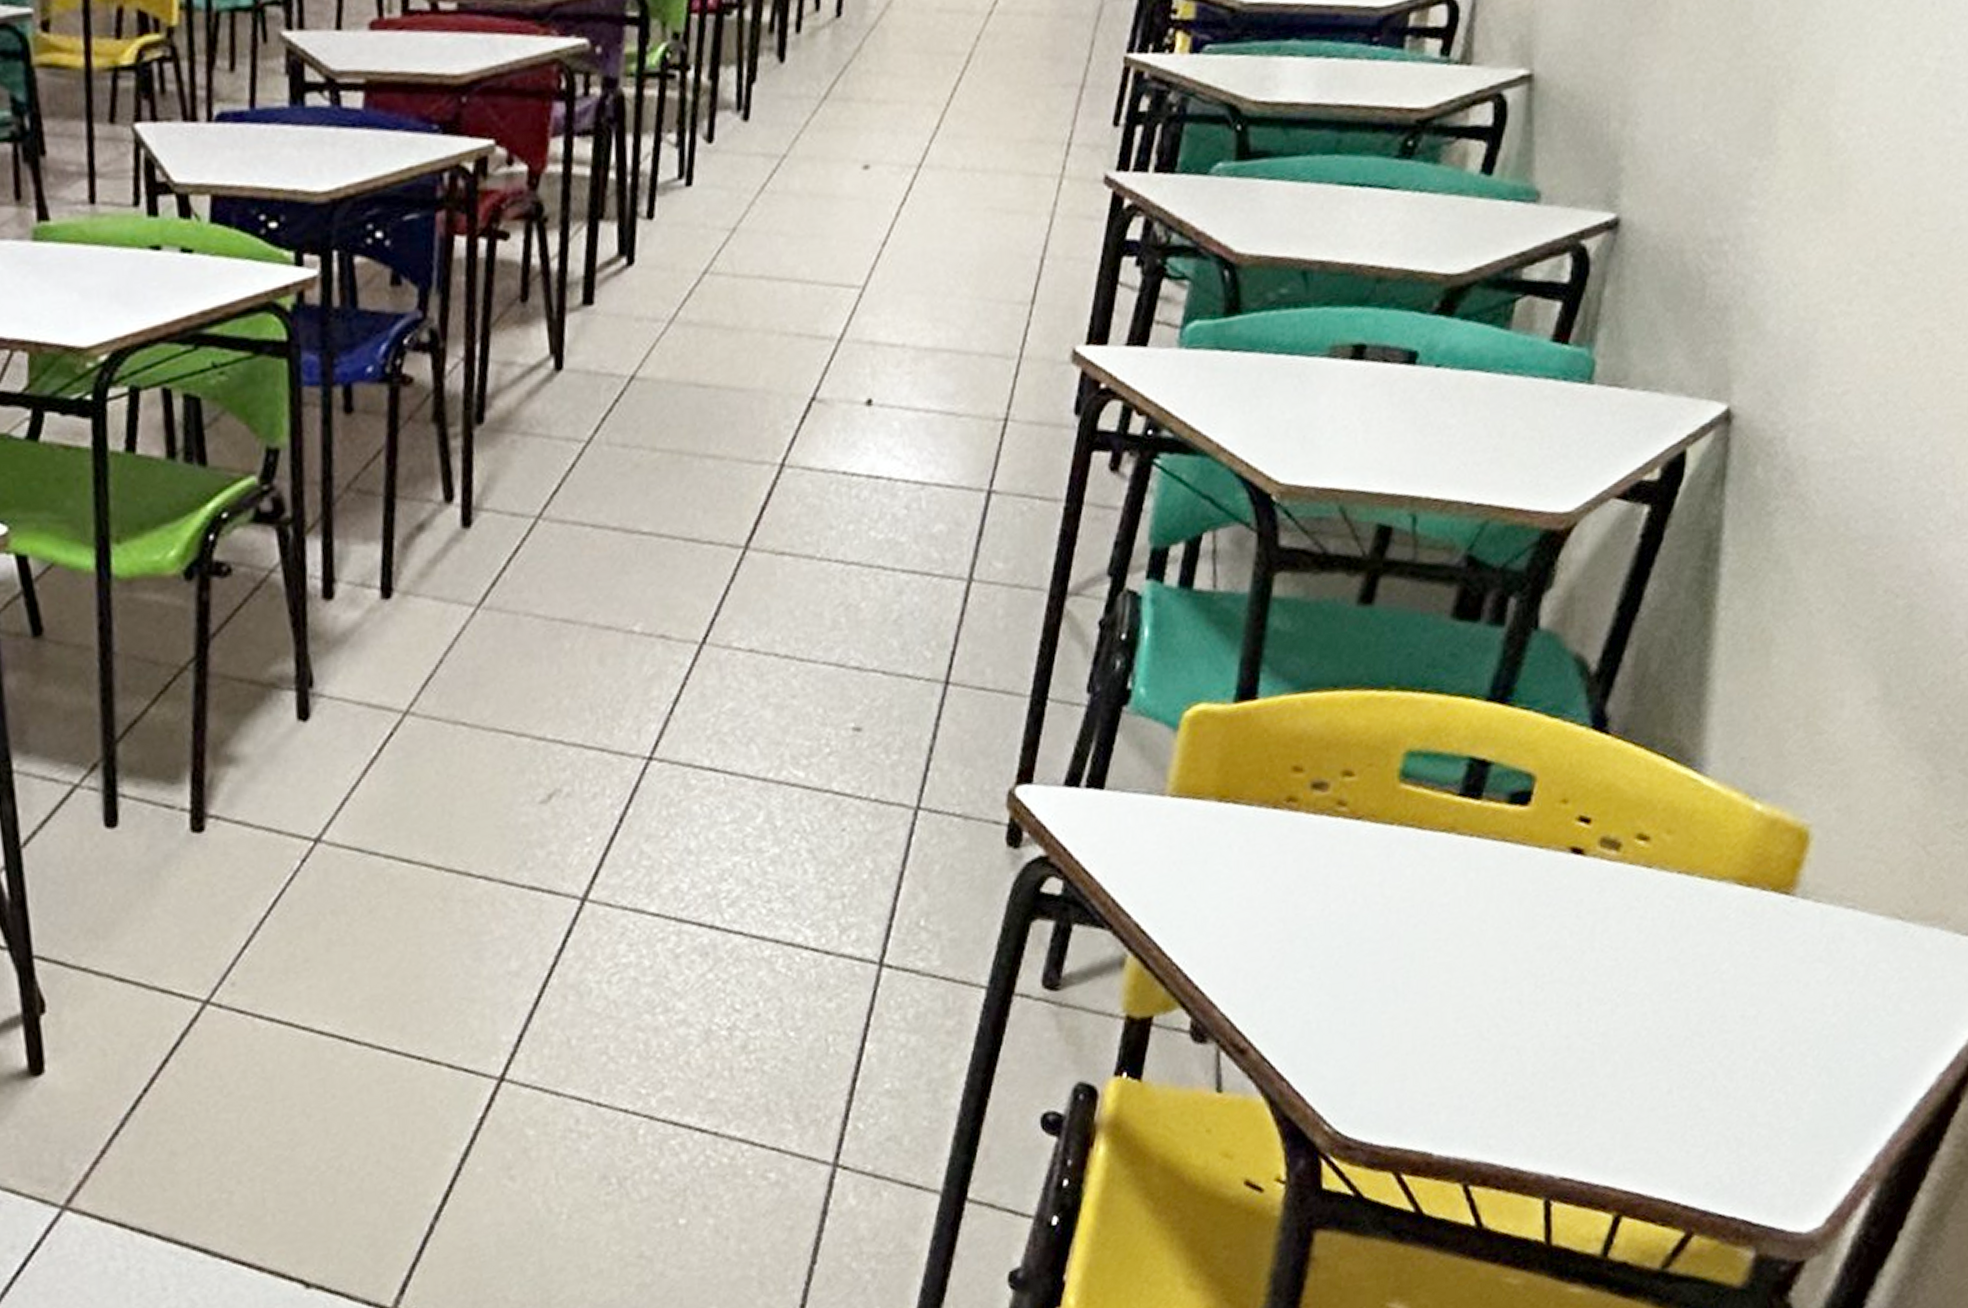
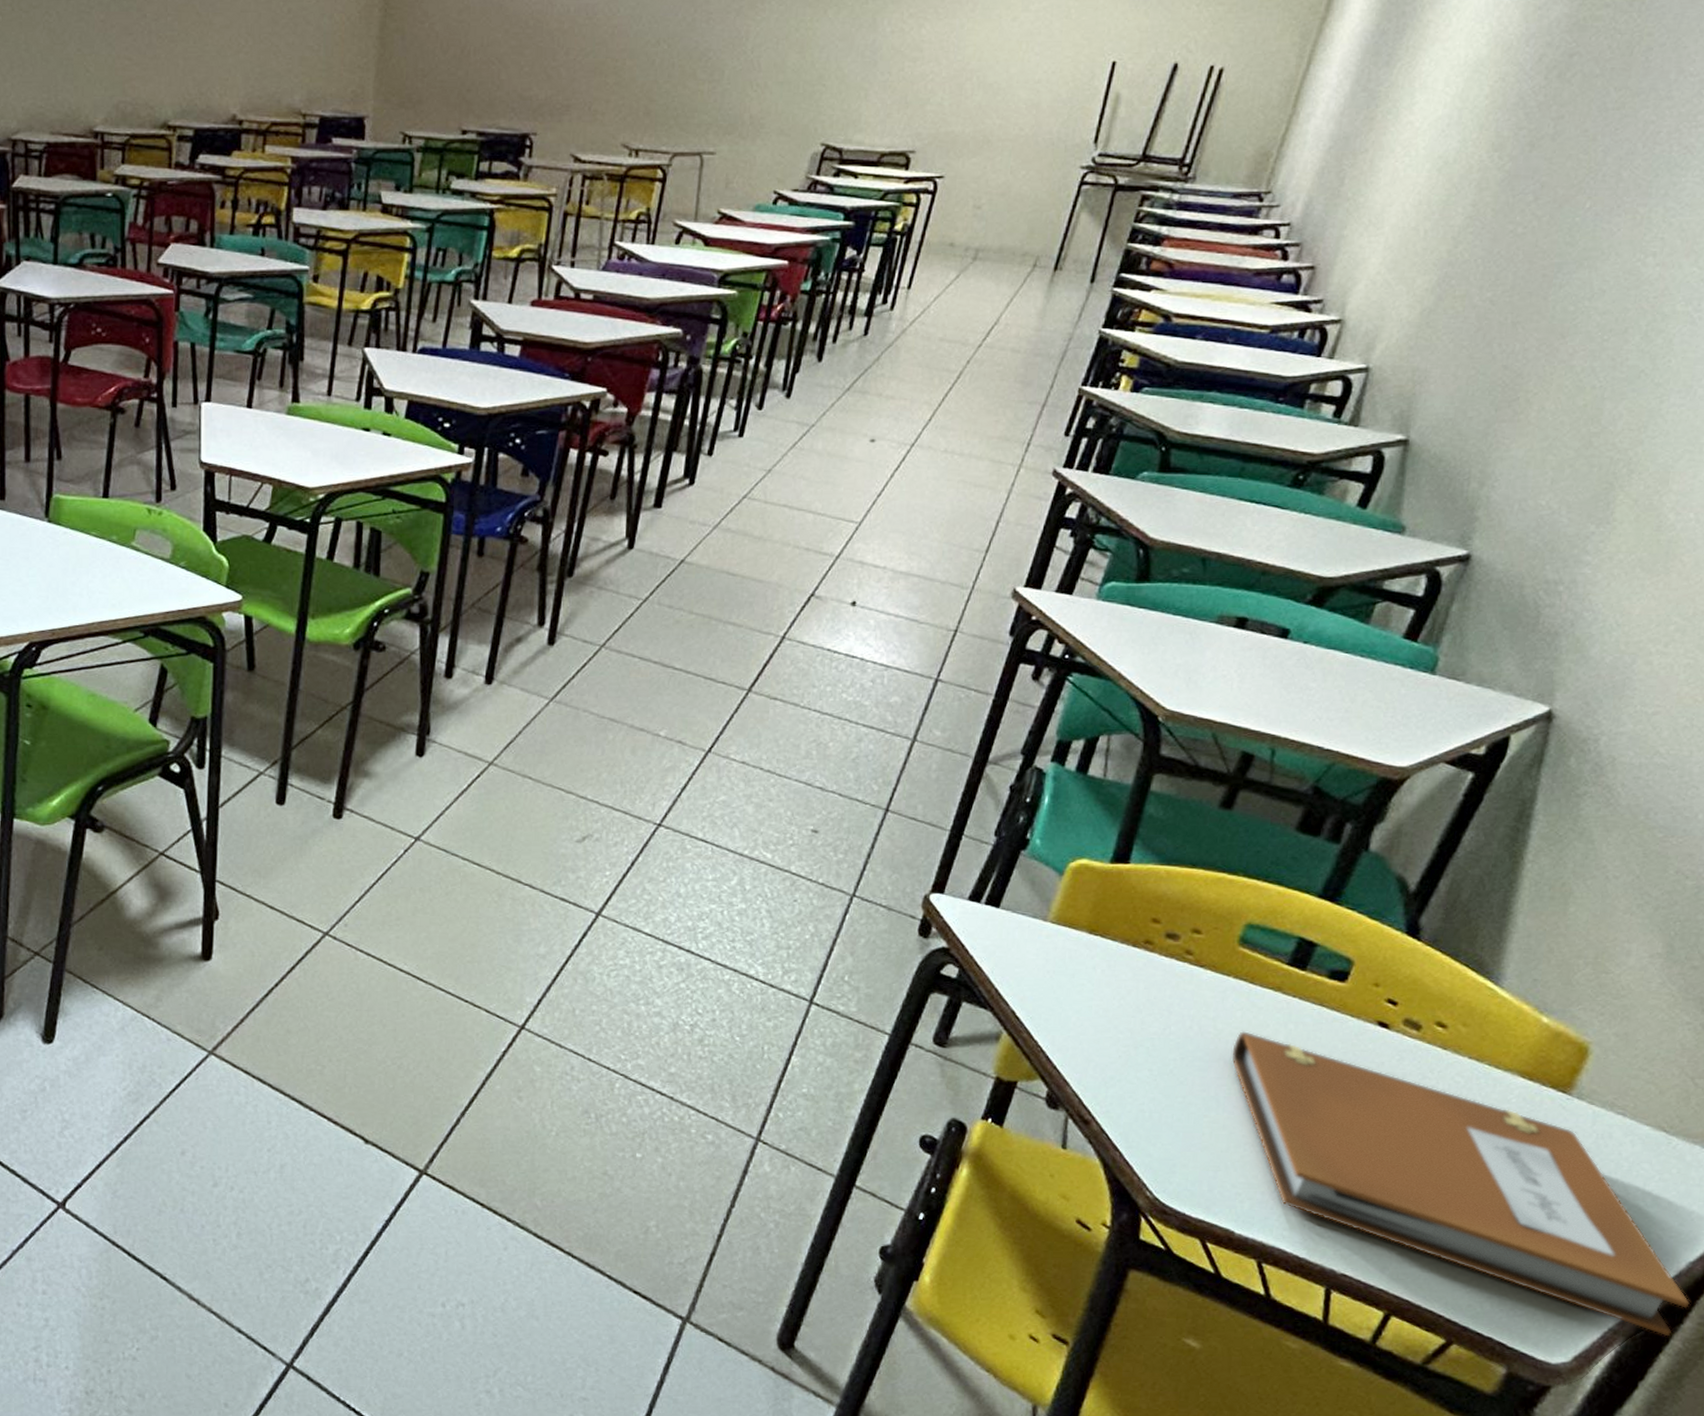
notebook: none [1406,892,1944,1170] -> present [1231,1031,1690,1337]

